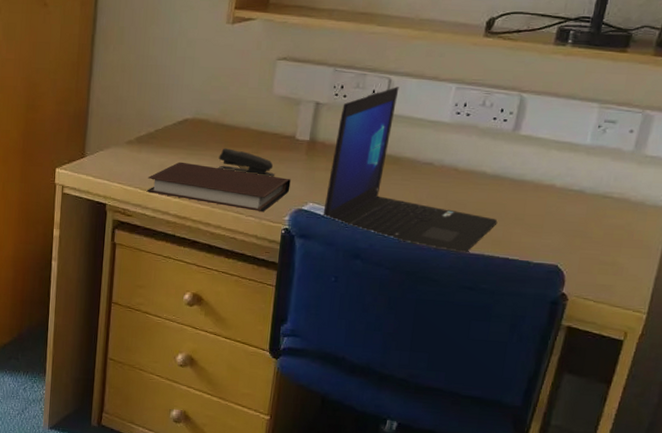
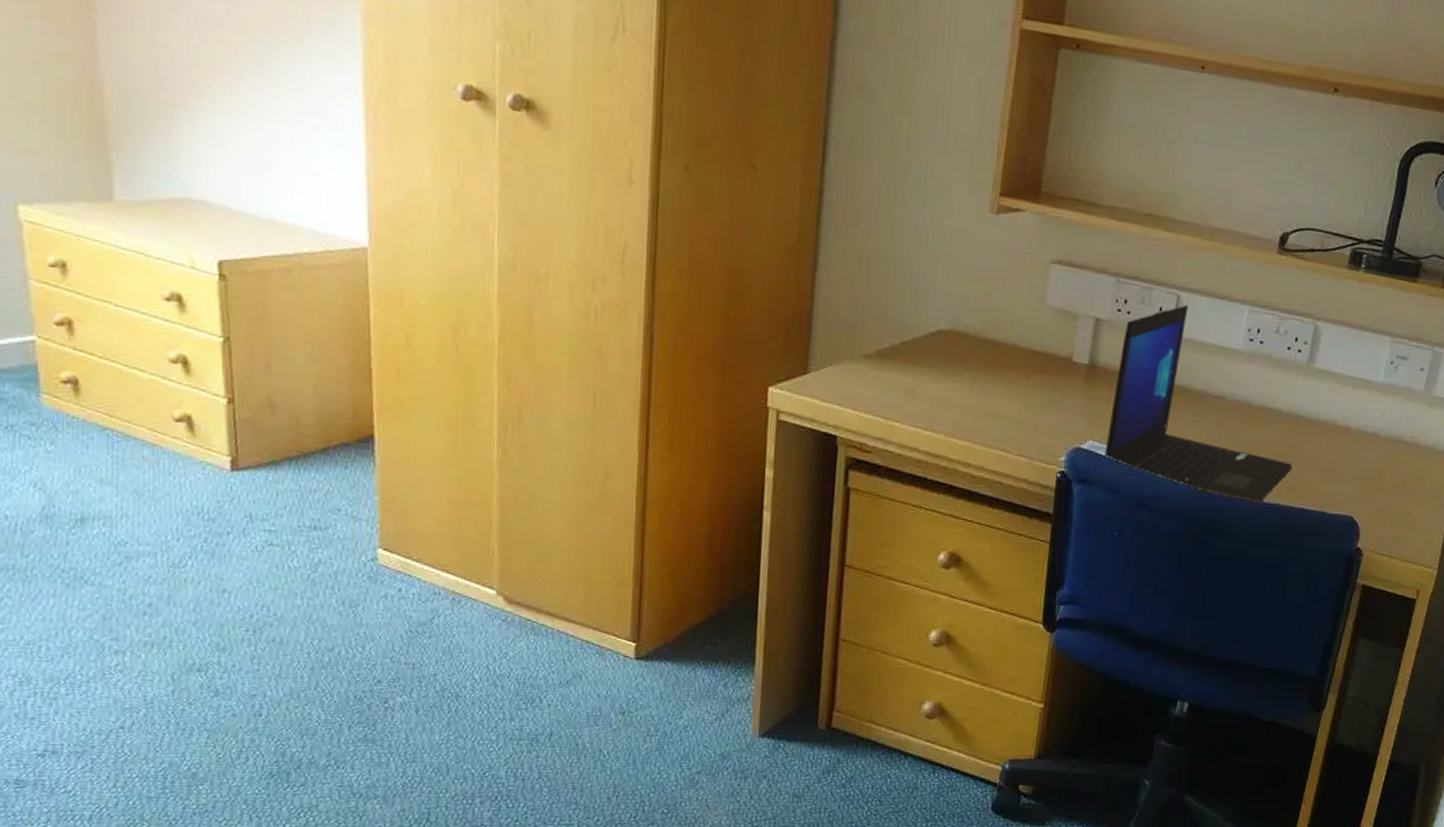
notebook: present [146,161,291,213] -> none [889,384,1068,451]
stapler: present [217,148,275,177] -> none [979,369,1049,407]

